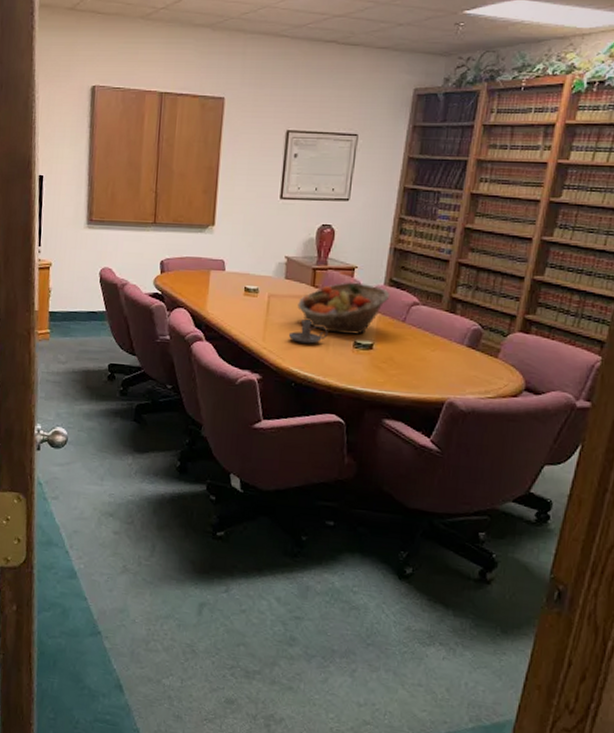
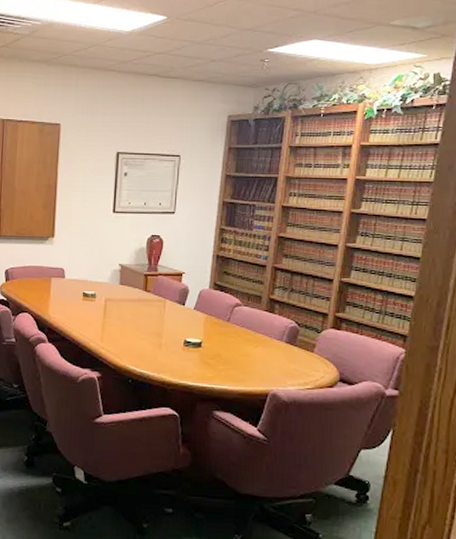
candle holder: present [288,320,328,344] -> none [124,321,160,343]
fruit basket: present [297,282,390,335] -> none [132,286,215,334]

